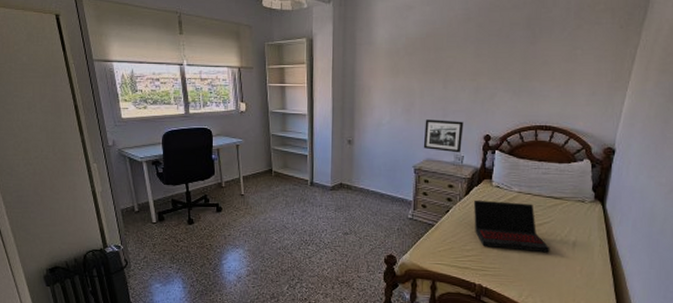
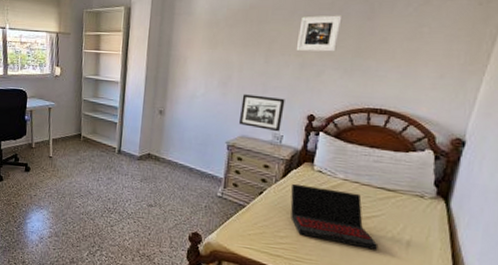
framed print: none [470,41,509,76] -> present [296,15,343,52]

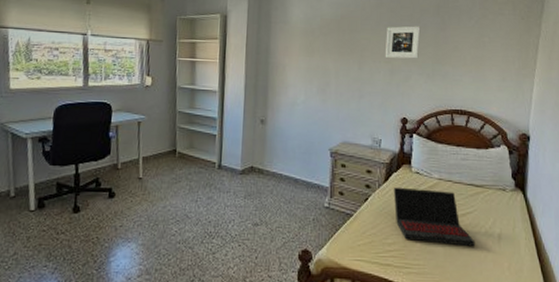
picture frame: present [238,94,285,132] -> none [339,100,380,136]

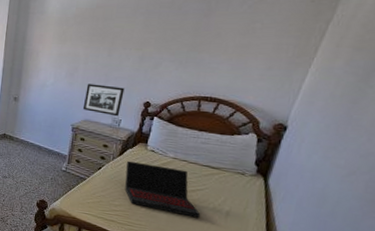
picture frame: none [339,100,380,136] -> present [82,84,125,117]
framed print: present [385,26,421,59] -> none [136,13,181,46]

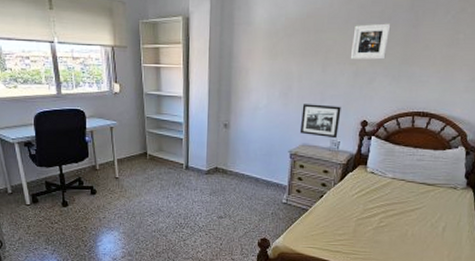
laptop: present [124,160,201,219] -> none [347,185,420,238]
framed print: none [136,13,181,46] -> present [350,23,391,60]

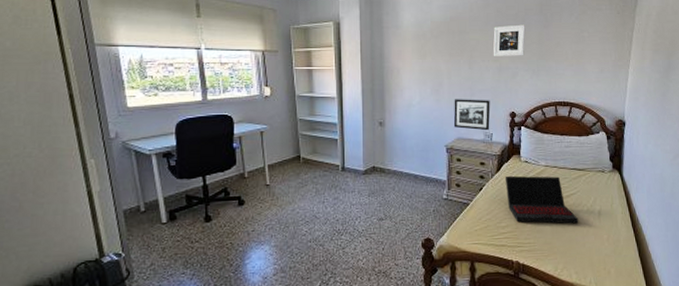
laptop: none [347,185,420,238] -> present [504,175,579,224]

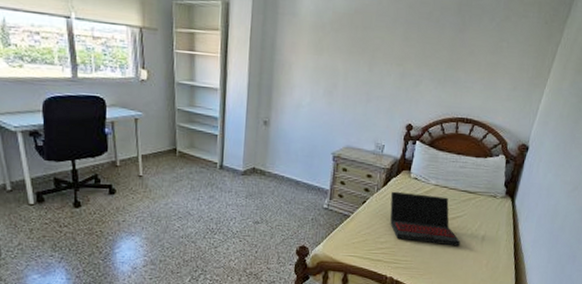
picture frame: present [453,99,491,131] -> none [343,104,387,142]
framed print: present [493,24,526,56] -> none [397,25,439,63]

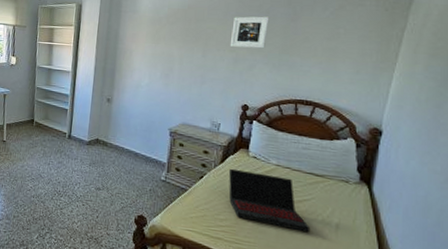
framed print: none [397,25,439,63] -> present [230,16,270,49]

